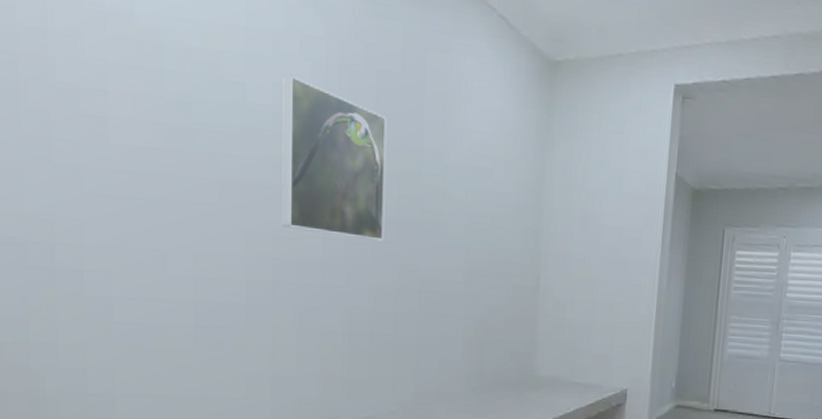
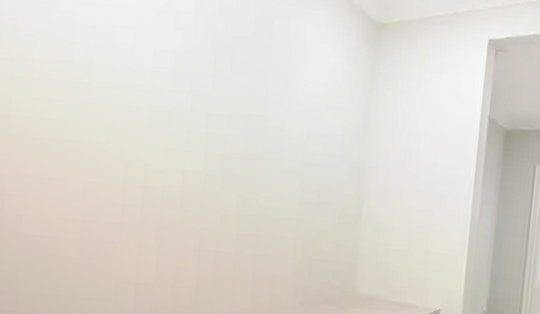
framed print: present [282,74,387,241] -> none [152,42,240,174]

